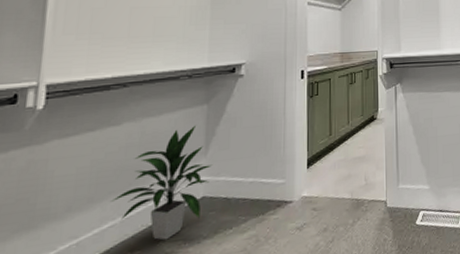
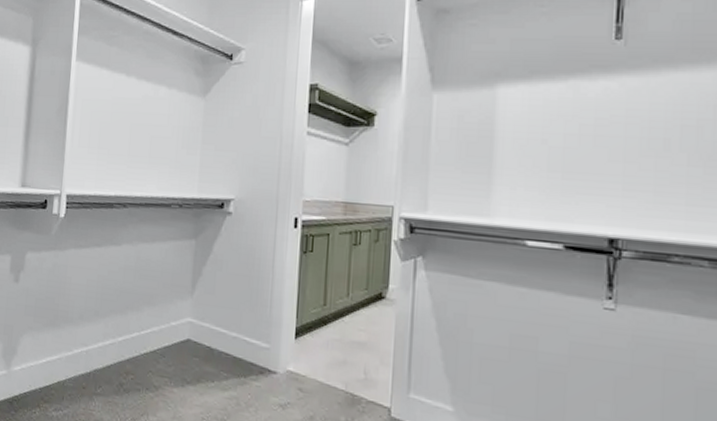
indoor plant: present [111,125,213,241] -> none [112,260,198,373]

